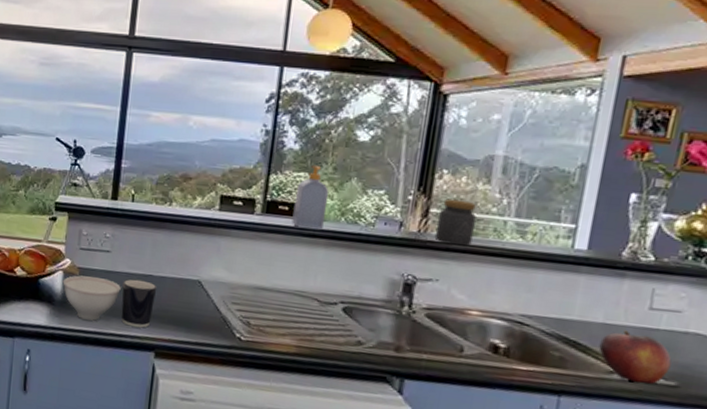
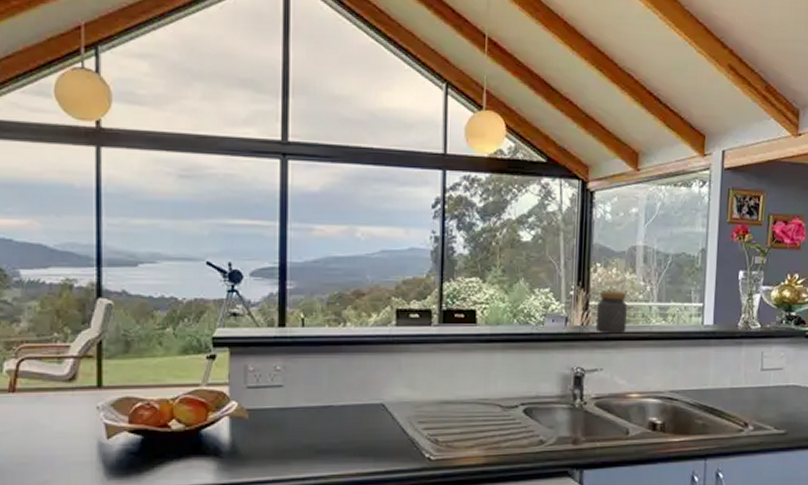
bowl: present [62,275,121,321] -> none [230,416,299,468]
mug: present [121,279,157,328] -> none [300,413,339,467]
soap bottle: present [292,165,329,231] -> none [468,269,501,335]
fruit: present [599,330,672,385] -> none [730,392,780,436]

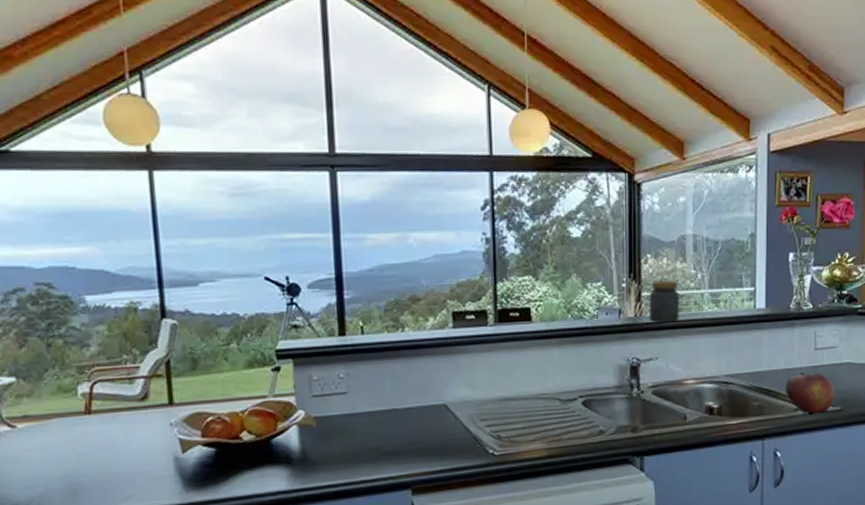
fruit: none [730,392,780,436] -> present [785,371,835,415]

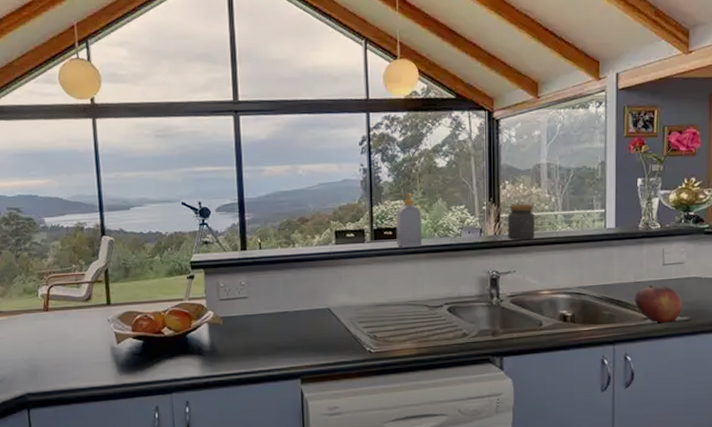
soap bottle: none [523,266,554,332] -> present [395,192,422,248]

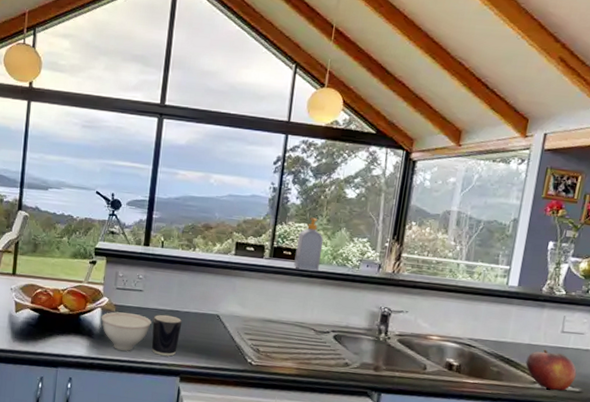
bowl: none [209,322,262,363] -> present [101,312,152,351]
mug: none [263,317,294,361] -> present [151,314,183,357]
jar: present [507,203,535,241] -> none [405,245,437,284]

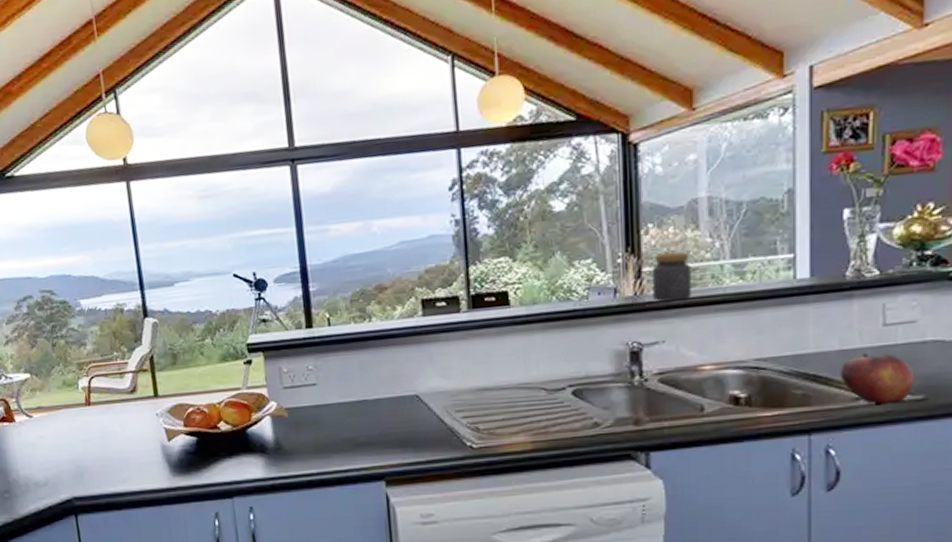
bowl: present [101,312,152,351] -> none [272,414,336,462]
mug: present [151,314,183,357] -> none [336,407,375,459]
soap bottle: present [294,217,324,272] -> none [499,246,535,317]
jar: none [405,245,437,284] -> present [651,251,691,302]

